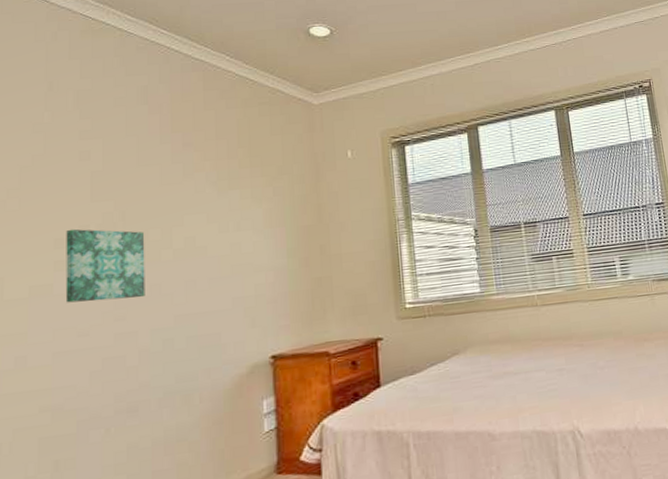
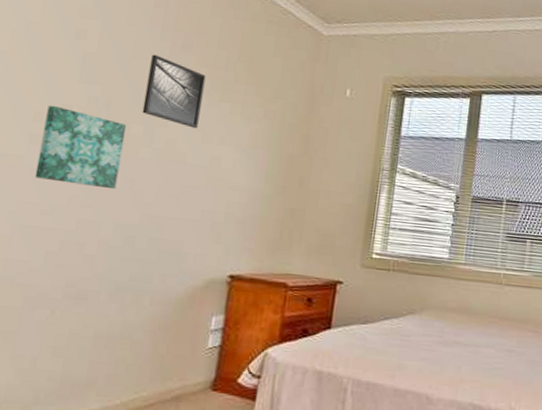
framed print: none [156,159,212,222] -> present [142,54,206,129]

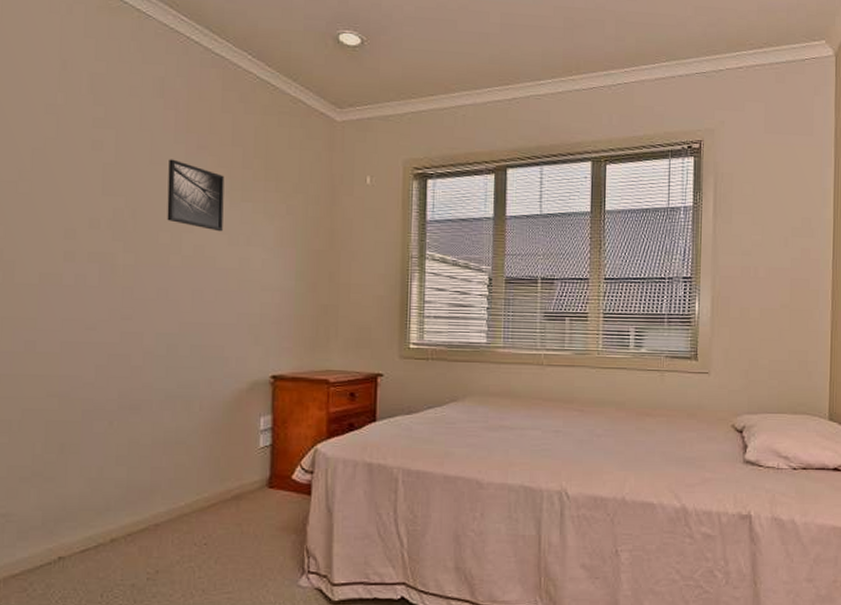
wall art: present [34,105,127,190] -> none [74,220,154,300]

